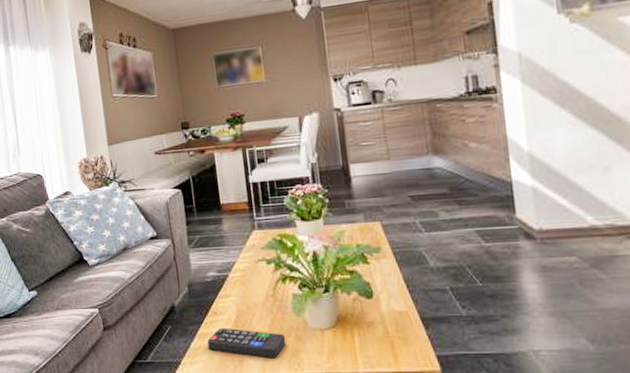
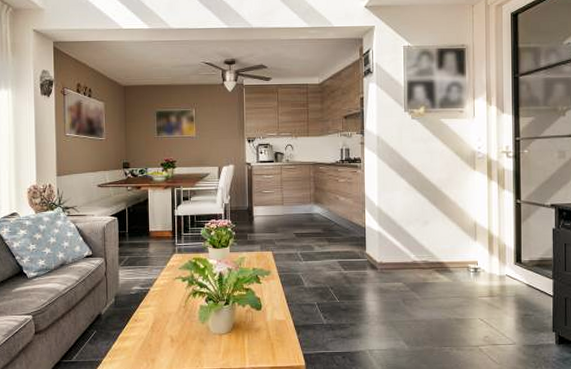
remote control: present [207,327,286,357] -> none [127,332,191,356]

